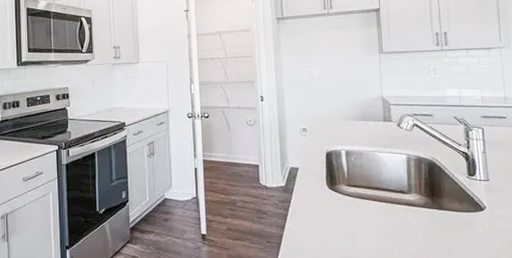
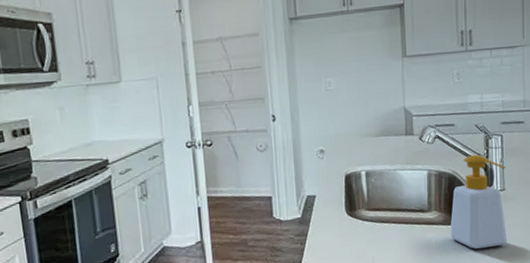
soap bottle: none [431,144,494,235] -> present [450,154,507,249]

